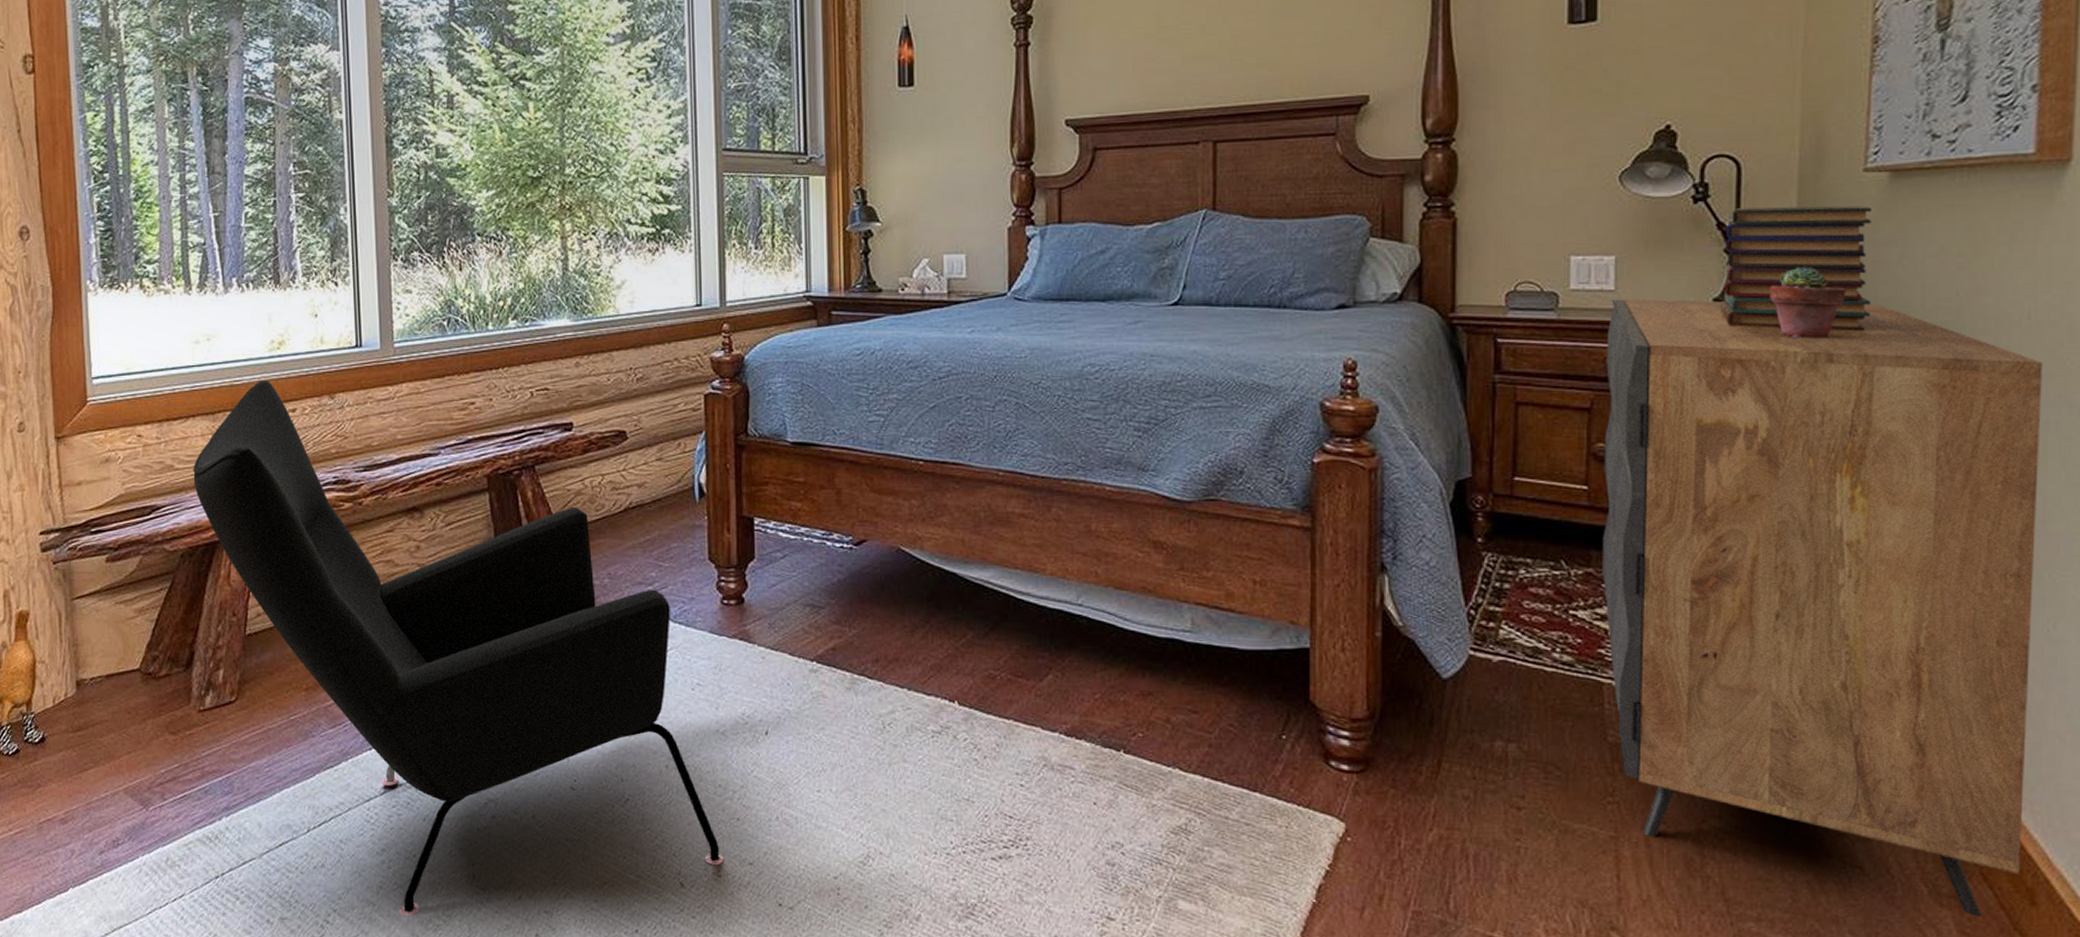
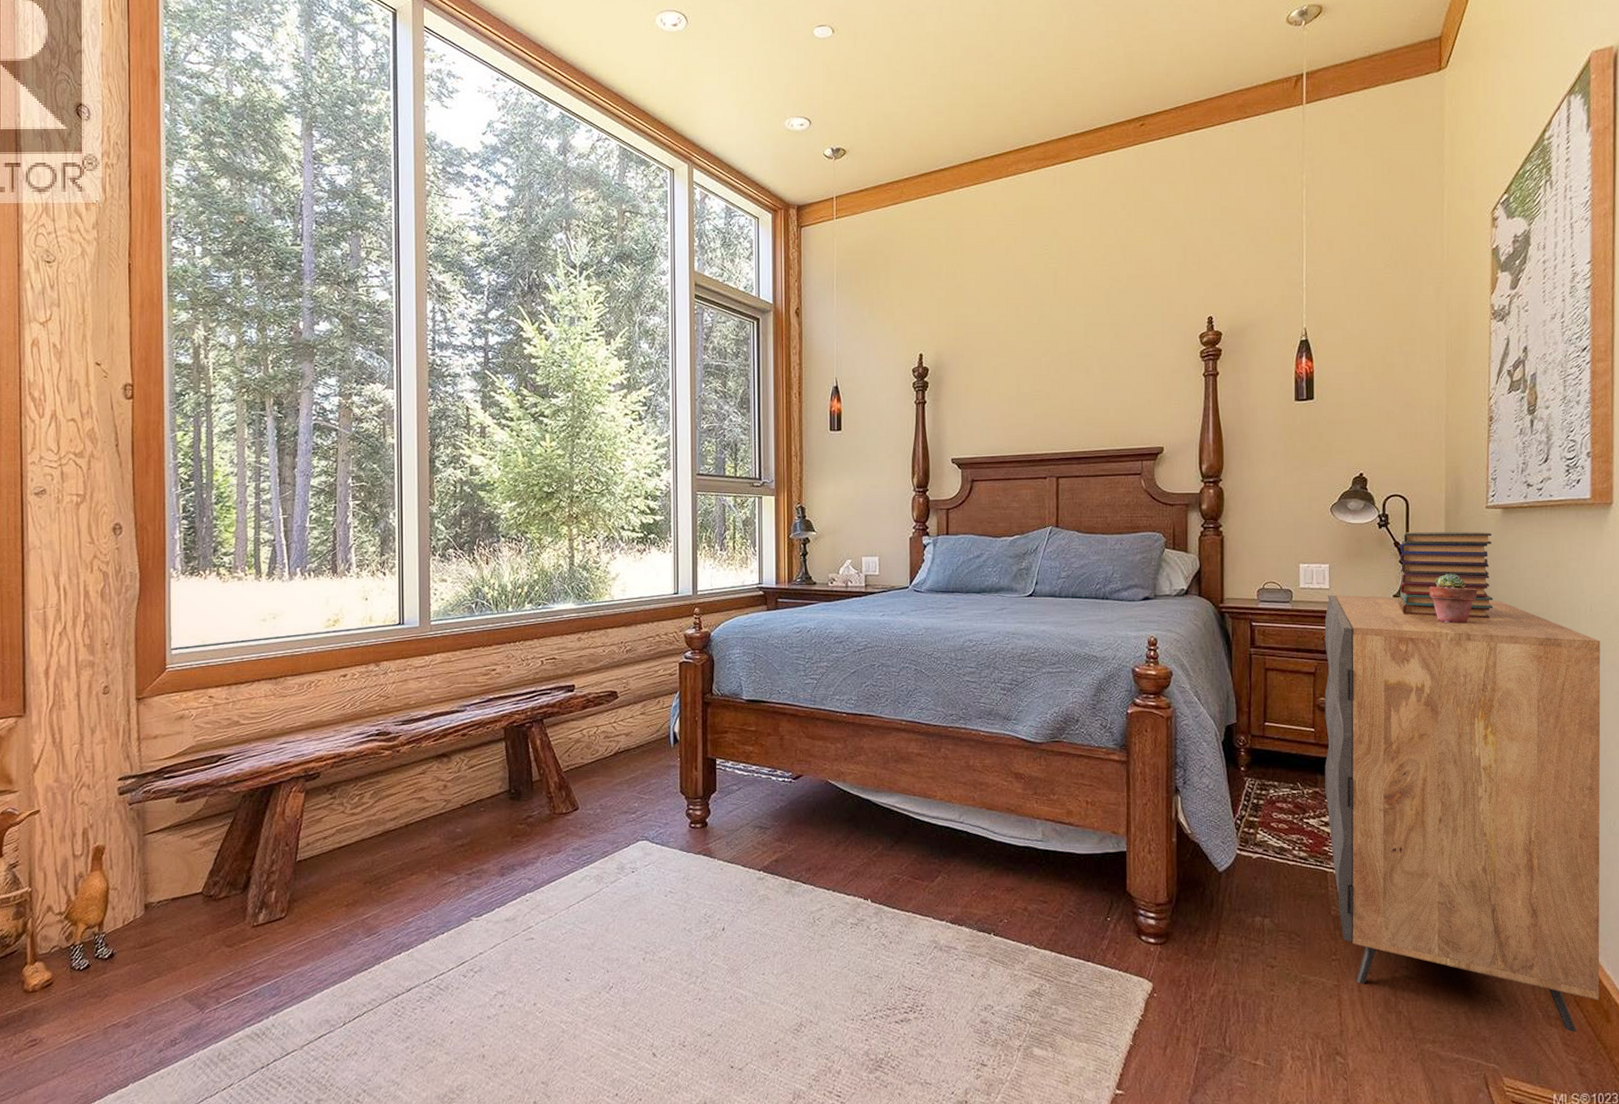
armchair: present [193,379,724,917] -> none [256,650,688,1093]

